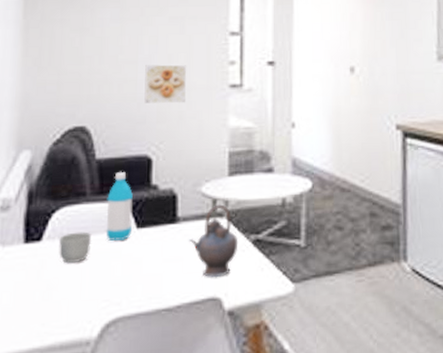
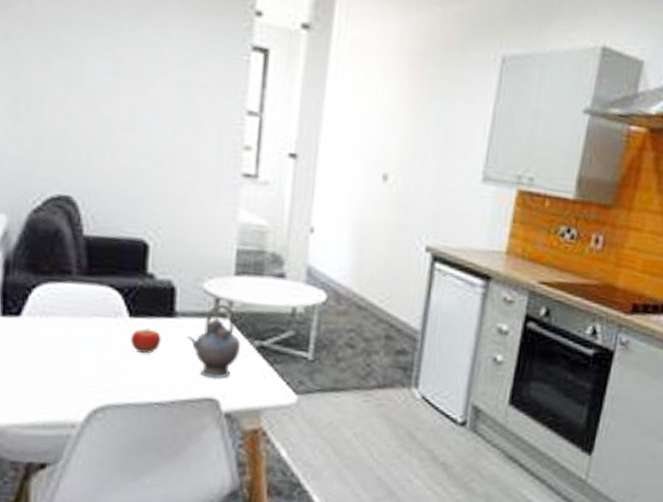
mug: present [59,231,92,264] -> none [40,312,79,345]
water bottle: present [105,171,133,241] -> none [94,253,125,329]
fruit: none [139,236,166,261] -> present [130,327,161,353]
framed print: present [144,64,187,104] -> none [142,134,194,187]

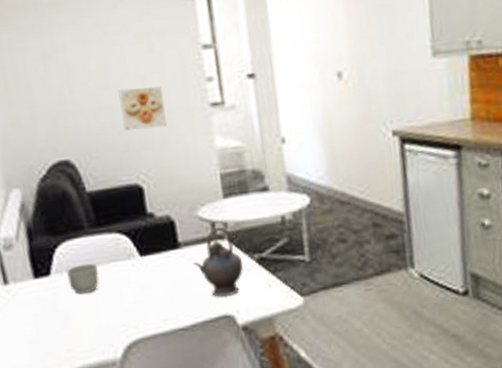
mug: none [40,312,79,345] -> present [67,263,100,294]
fruit: present [130,327,161,353] -> none [145,262,173,286]
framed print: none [142,134,194,187] -> present [118,86,167,131]

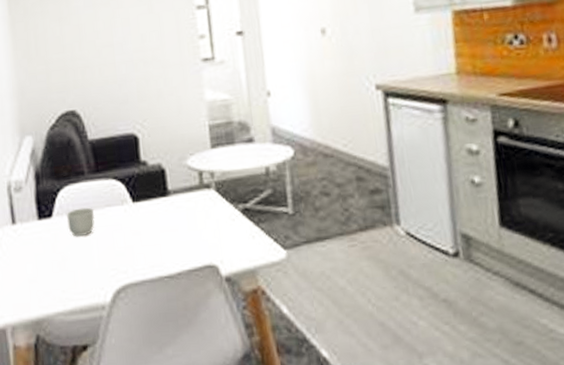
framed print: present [118,86,167,131] -> none [121,43,162,84]
teapot: present [194,227,243,297] -> none [181,176,228,247]

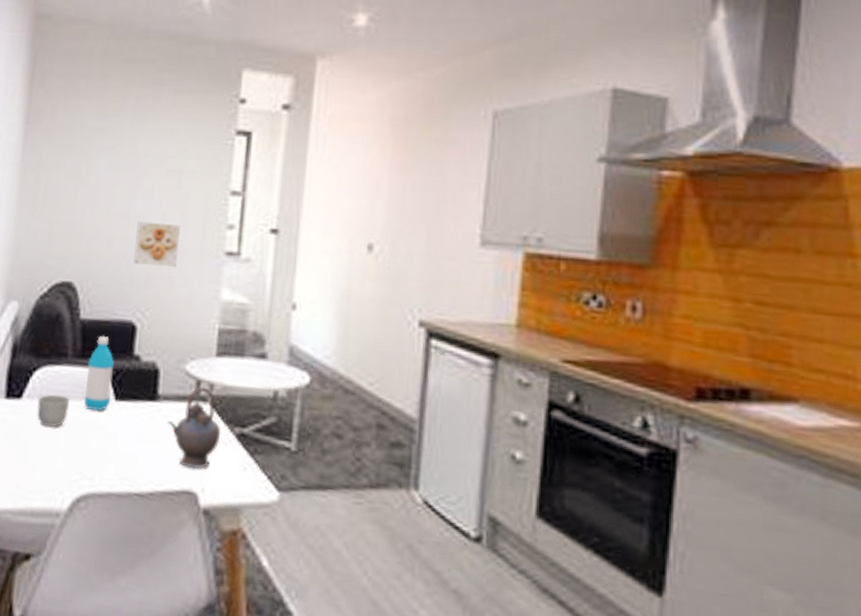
water bottle: none [102,150,129,215] -> present [83,335,114,412]
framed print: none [121,43,162,84] -> present [133,220,181,268]
teapot: none [181,176,228,247] -> present [168,387,222,470]

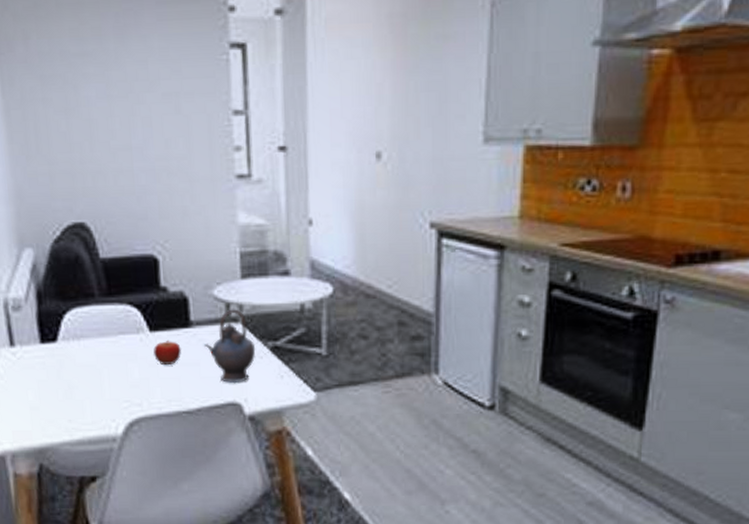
mug: present [37,394,70,428] -> none [74,333,107,365]
water bottle: present [83,335,114,412] -> none [116,271,145,344]
fruit: none [115,411,144,439] -> present [153,340,181,364]
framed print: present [133,220,181,268] -> none [141,151,189,197]

